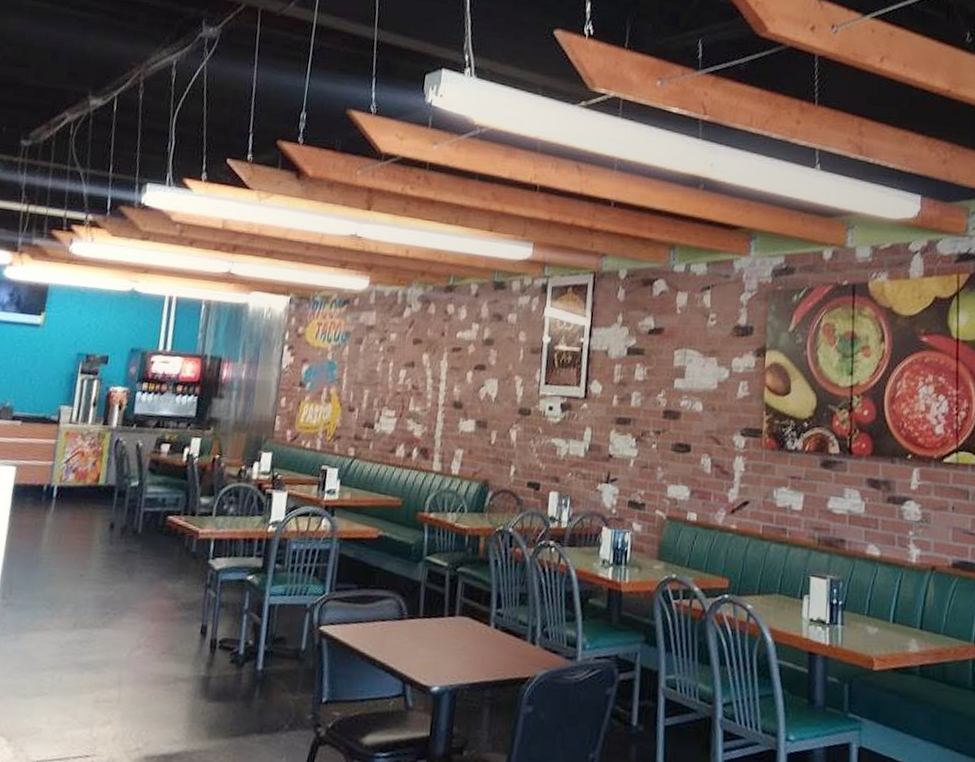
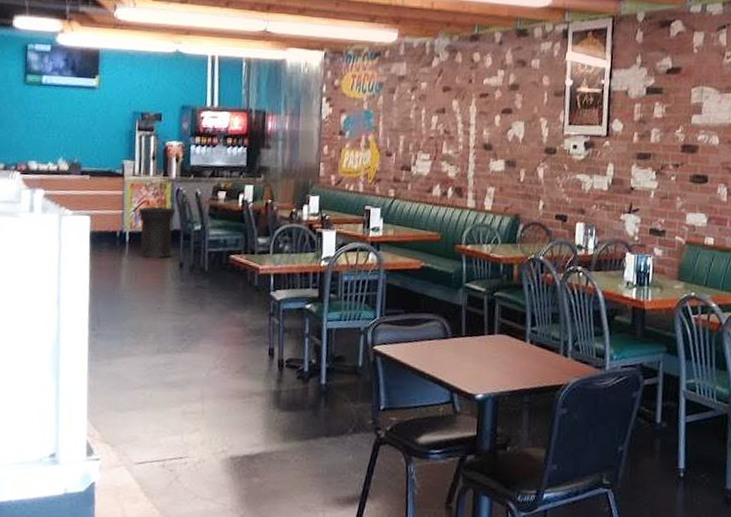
trash can: none [66,456,113,518] -> present [138,205,176,259]

